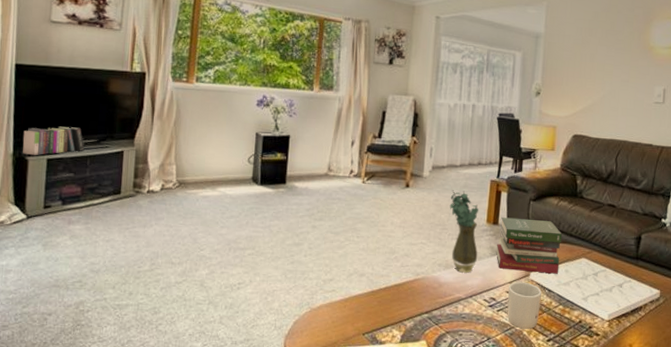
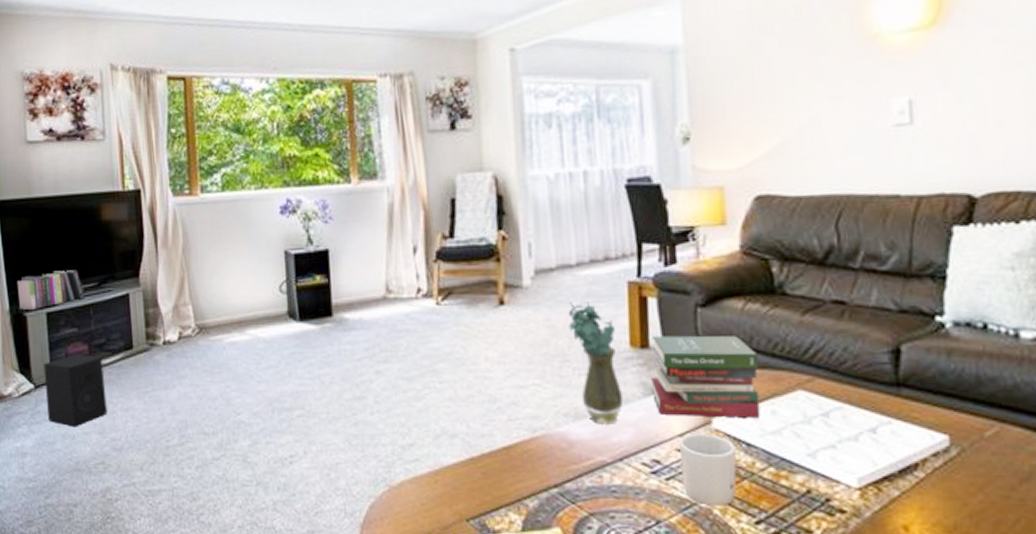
speaker: none [35,193,93,252] -> present [43,353,107,427]

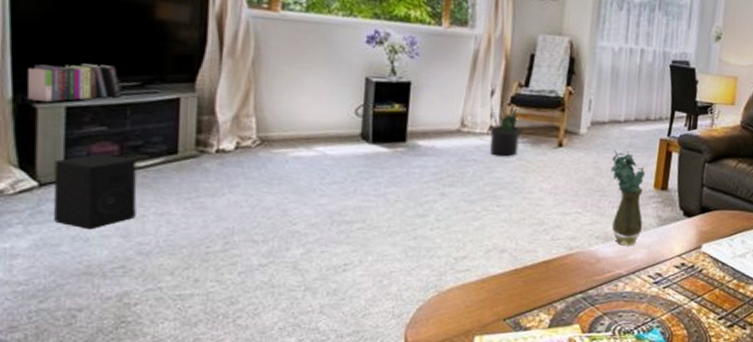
planter: none [416,263,453,322] -> present [489,107,521,156]
books: present [650,335,761,418] -> none [663,181,739,245]
mug: present [679,433,737,506] -> none [674,254,714,307]

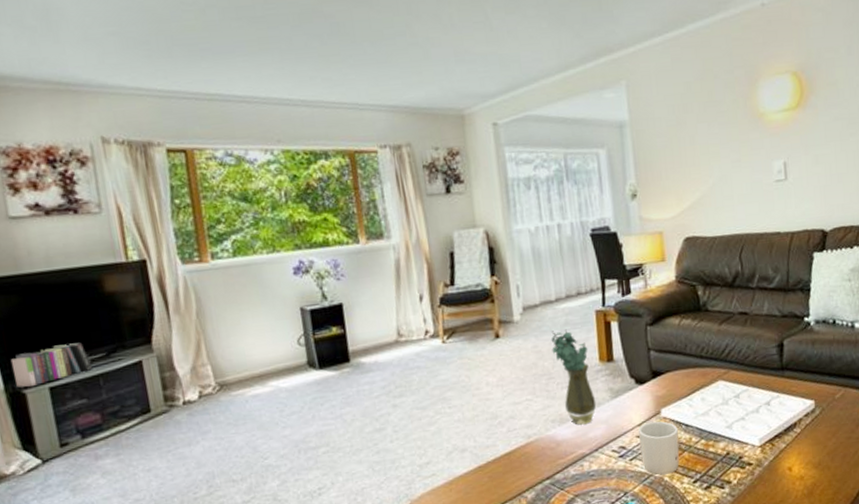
speaker: present [53,153,137,230] -> none [50,423,128,495]
planter: present [489,107,521,156] -> none [423,308,458,358]
mug: none [674,254,714,307] -> present [638,421,680,475]

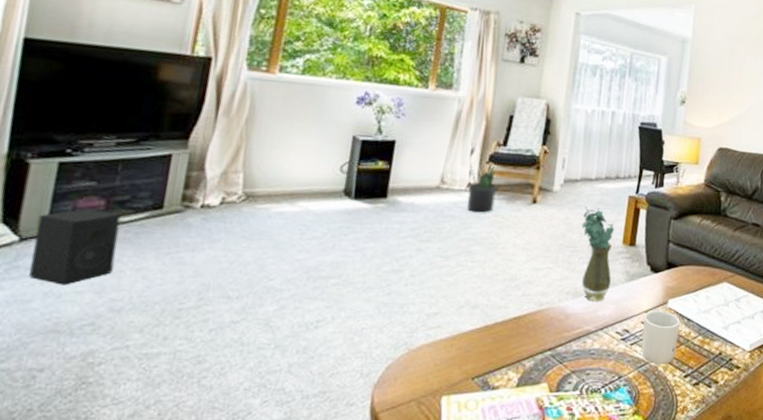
books: present [10,342,93,388] -> none [22,120,116,158]
speaker: none [50,423,128,495] -> present [29,207,121,286]
planter: none [423,308,458,358] -> present [467,165,498,212]

